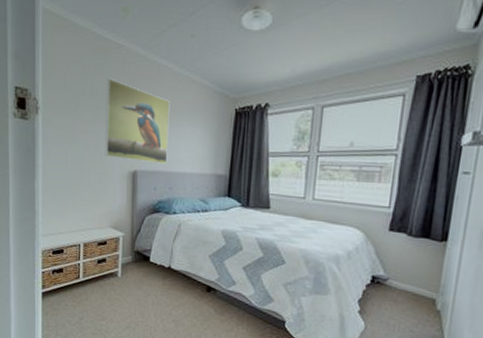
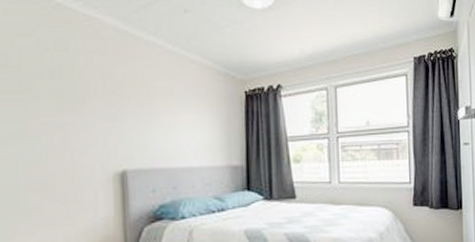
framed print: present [105,78,170,164] -> none [73,56,168,160]

